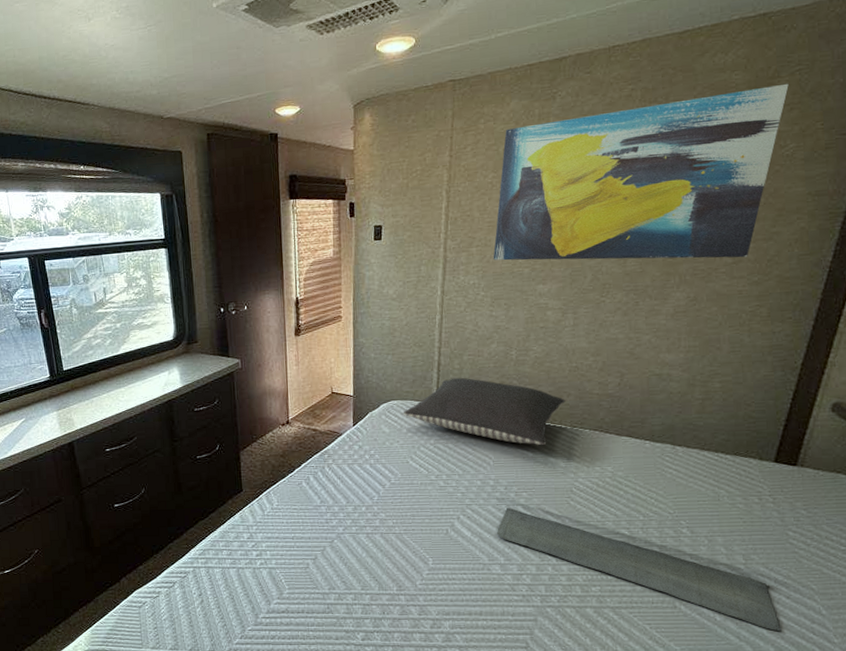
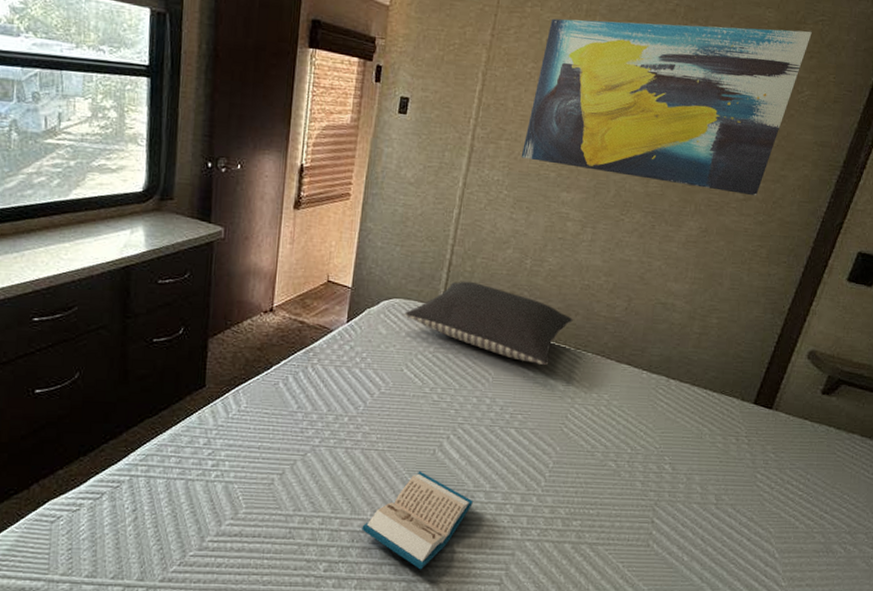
hardback book: none [390,549,490,637] -> present [362,471,473,570]
bath mat: present [496,507,780,632] -> none [485,429,738,574]

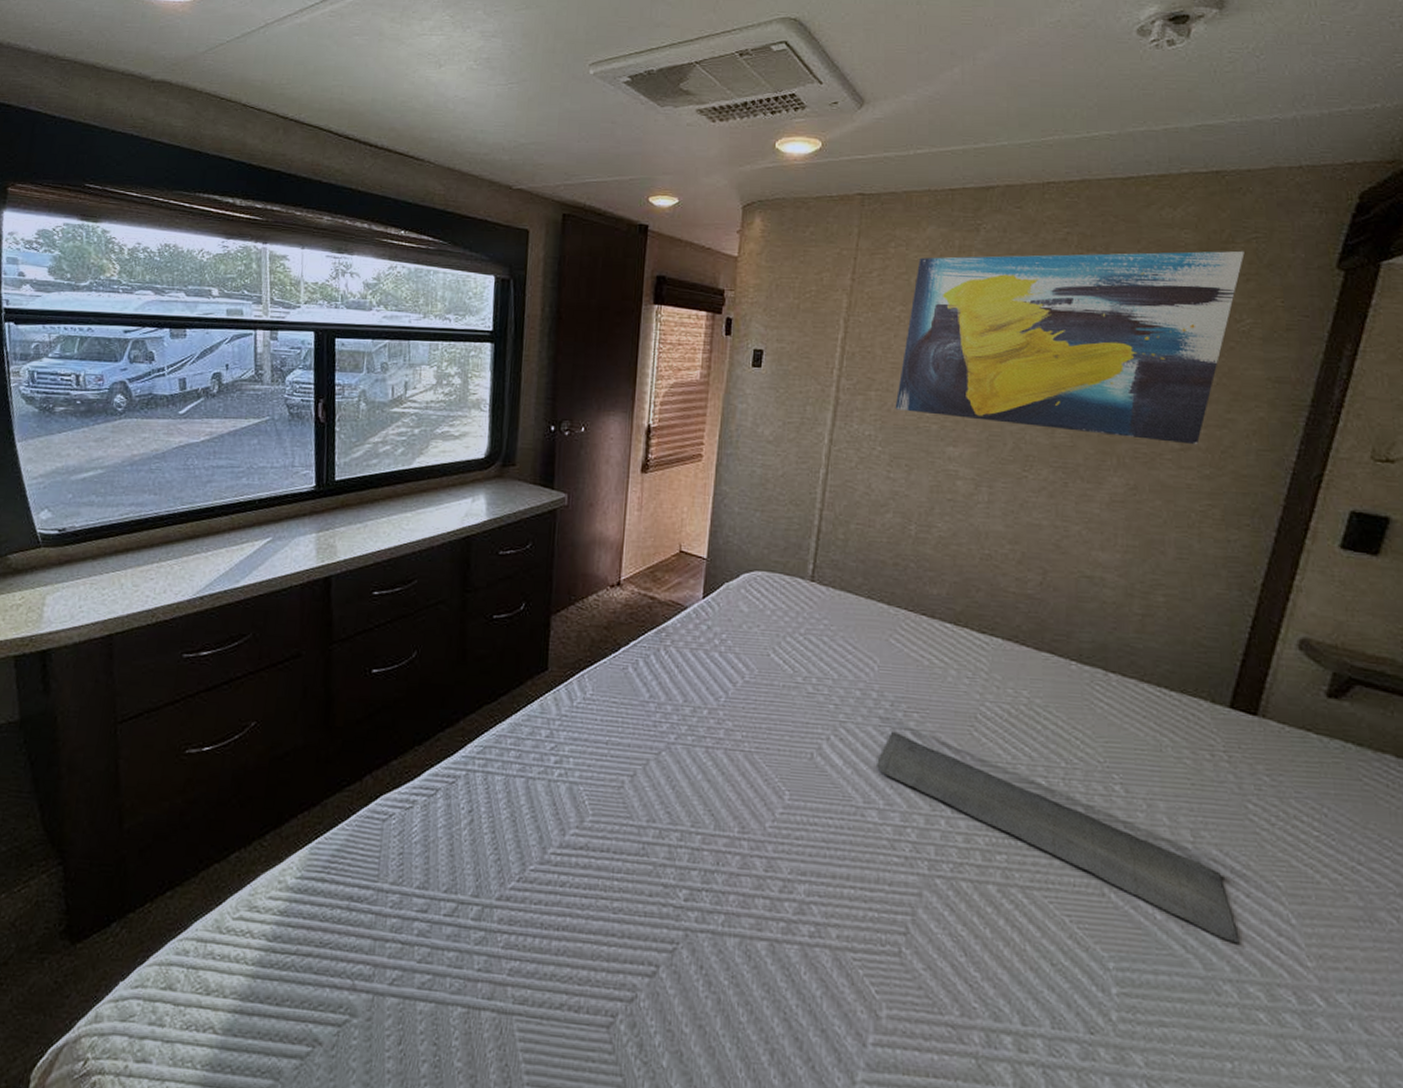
hardback book: present [362,471,473,570] -> none [728,779,864,907]
pillow: present [404,281,573,365] -> none [768,550,974,652]
bath mat: none [485,429,738,574] -> present [875,731,1238,944]

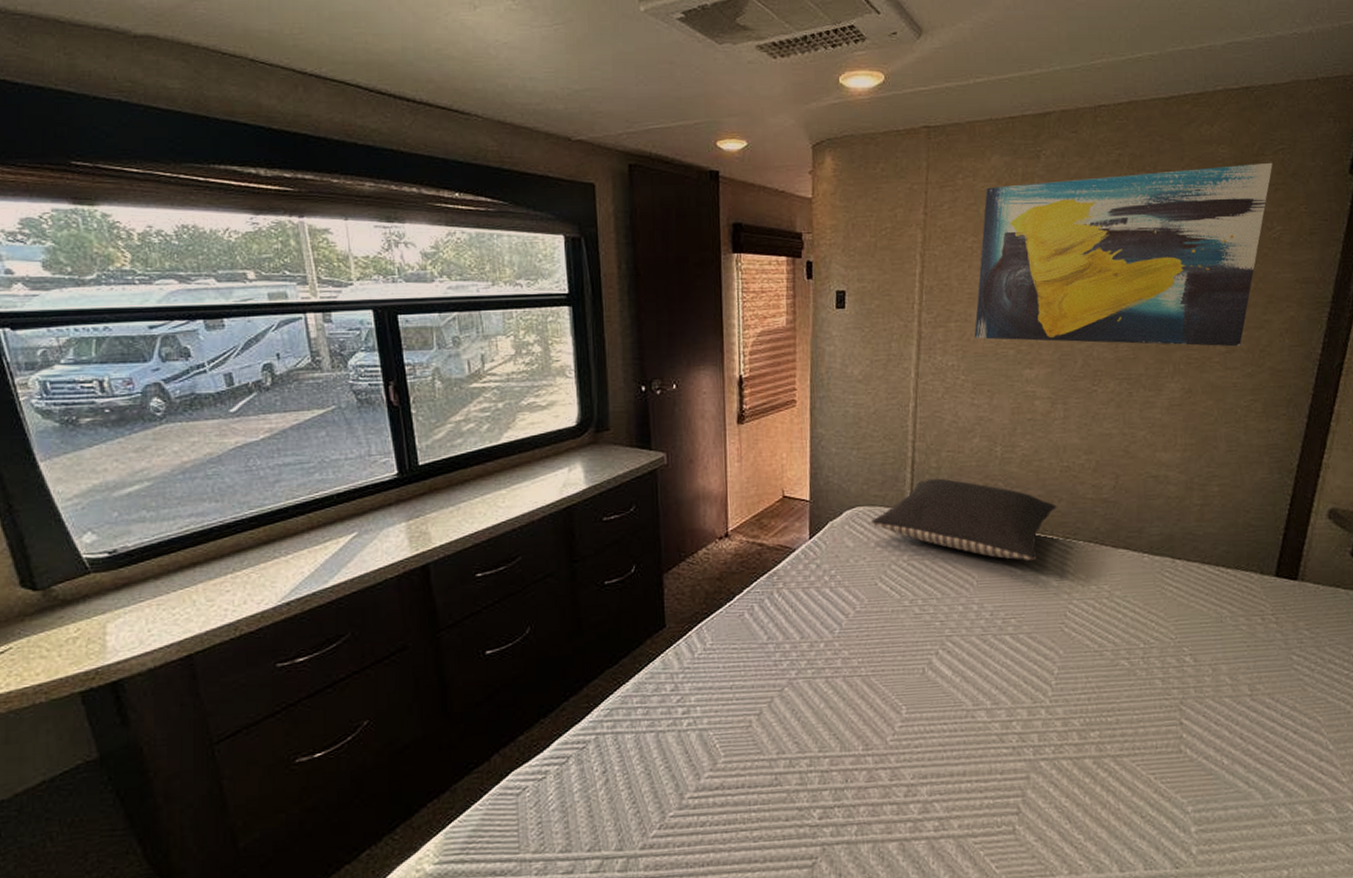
pillow: none [768,550,974,652] -> present [870,478,1057,560]
bath mat: present [875,731,1238,944] -> none [981,637,1289,773]

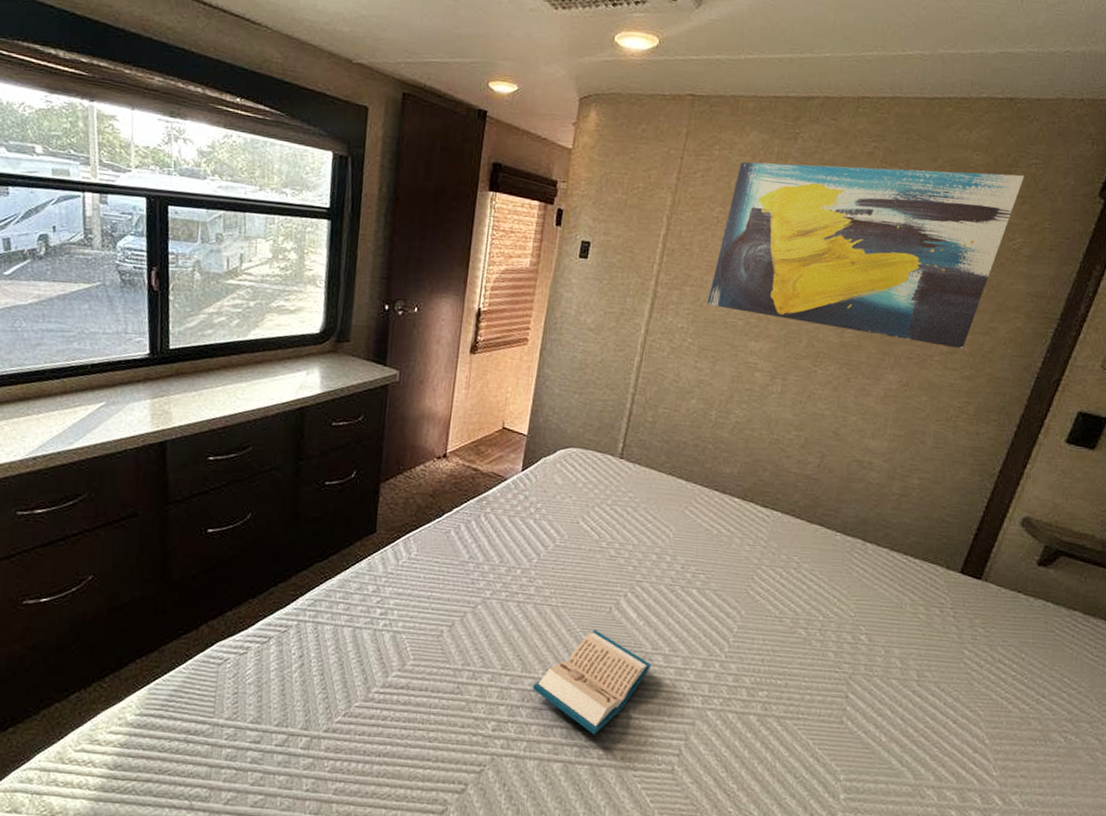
hardback book: none [855,694,975,806] -> present [533,629,651,735]
pillow: present [870,478,1057,560] -> none [581,431,761,523]

